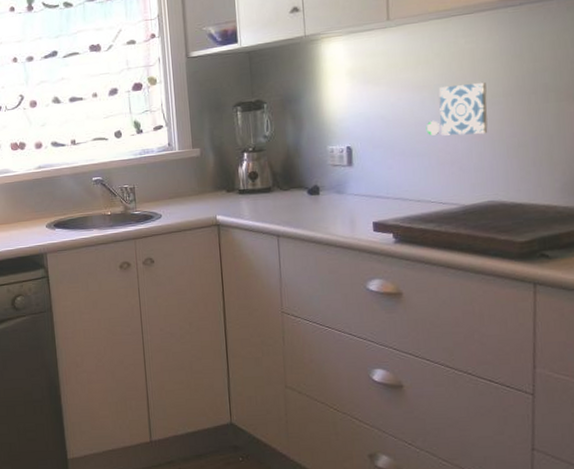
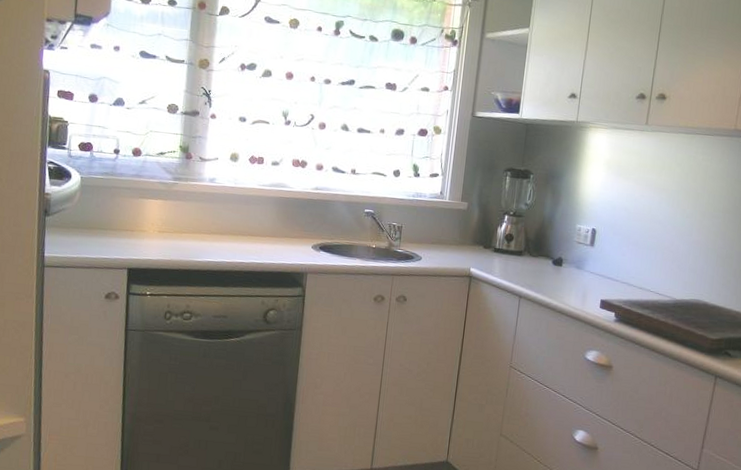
decorative tile: present [426,82,488,136] -> none [658,193,712,241]

